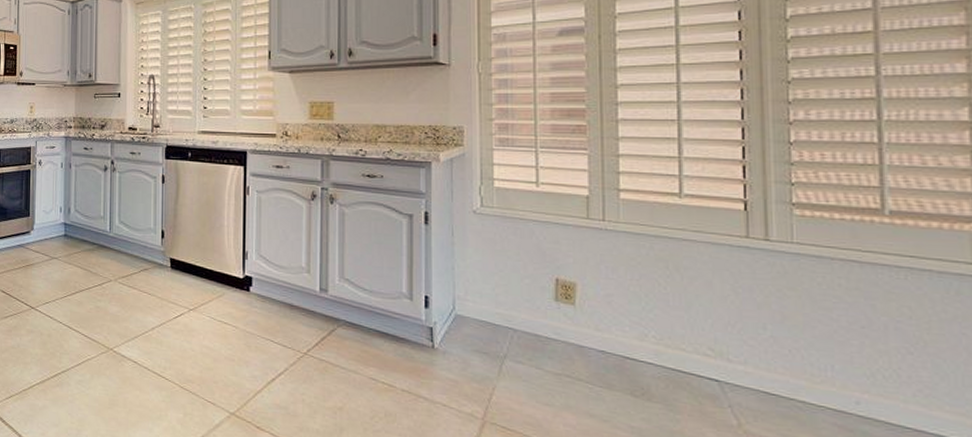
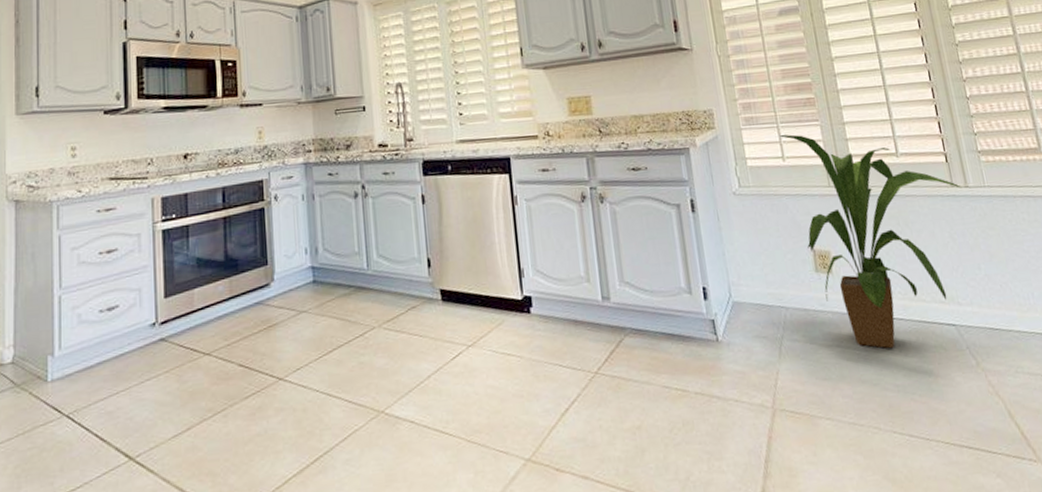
house plant: none [536,160,760,391] -> present [779,134,962,349]

